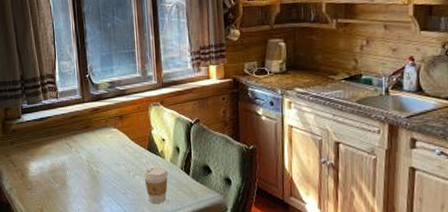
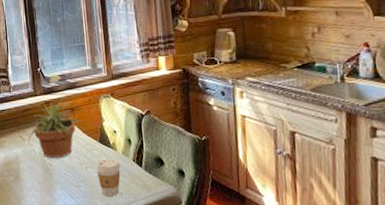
potted plant: none [68,108,131,165] -> present [21,101,83,158]

